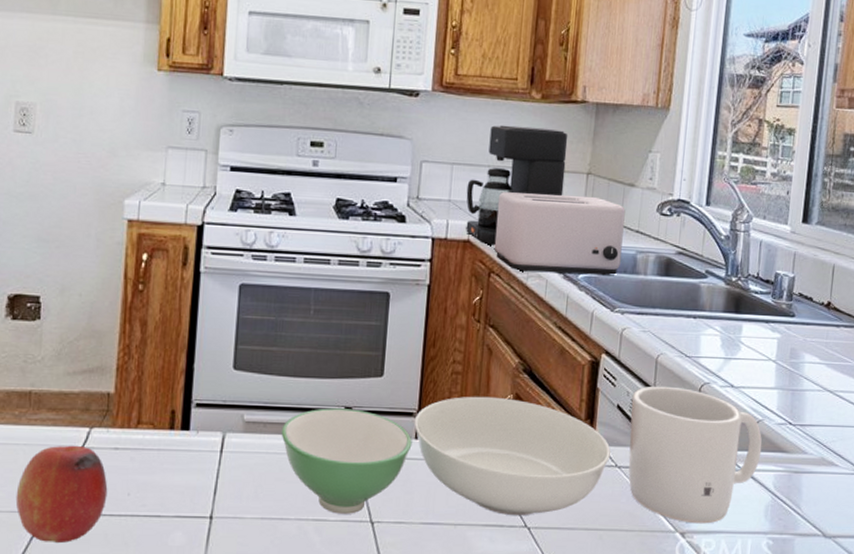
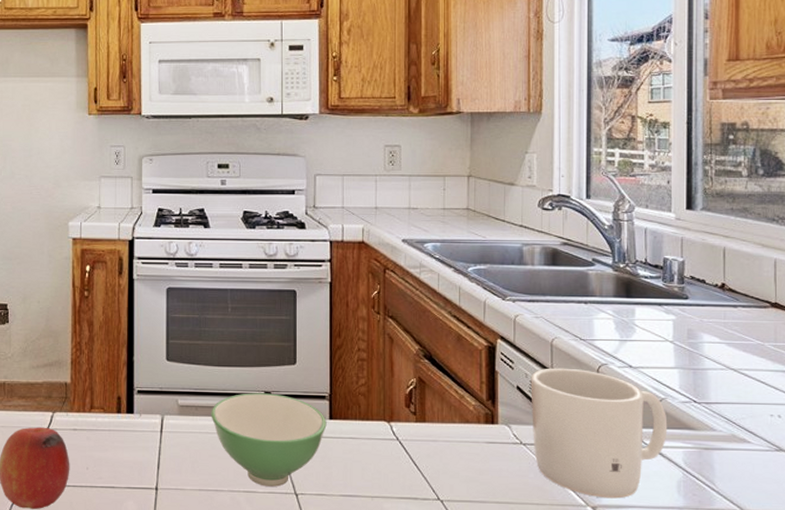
bowl: present [414,396,611,516] -> none [327,380,515,490]
coffee maker: present [466,125,568,246] -> none [357,138,447,245]
toaster: present [494,192,625,276] -> none [387,196,508,268]

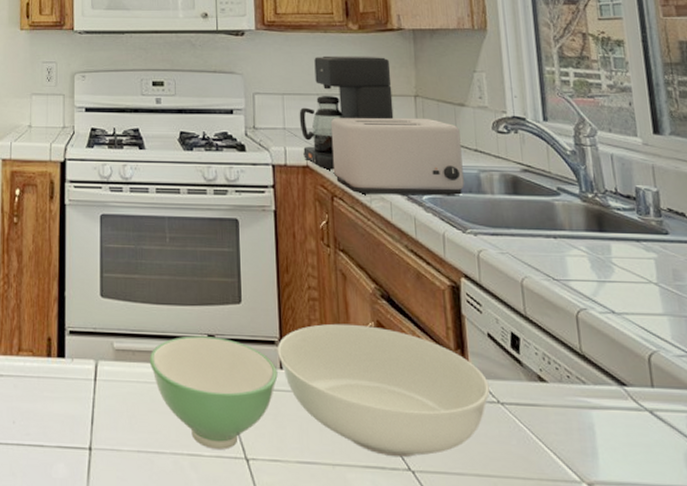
bowl: none [327,380,515,490] -> present [277,323,491,458]
coffee maker: none [357,138,447,245] -> present [299,55,394,170]
toaster: none [387,196,508,268] -> present [330,117,464,196]
mug: present [530,368,668,499] -> none [502,312,665,474]

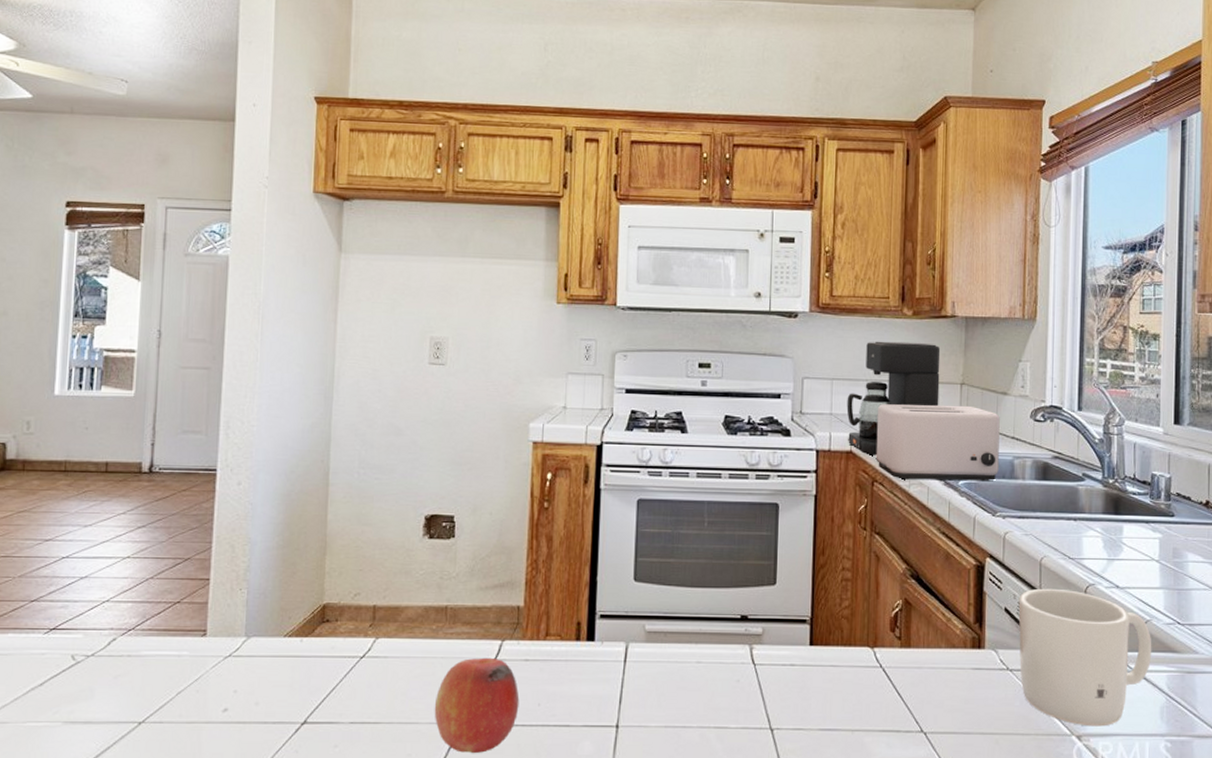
bowl: present [149,336,278,450] -> none [681,617,807,721]
bowl: present [277,323,491,458] -> none [807,602,1002,721]
mug: none [502,312,665,474] -> present [1018,588,1152,727]

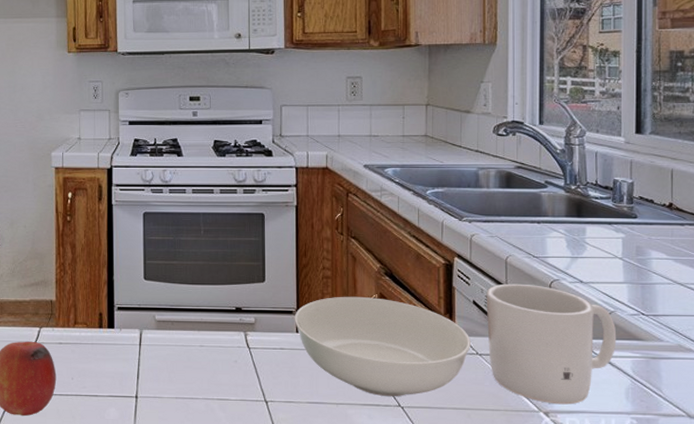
bowl: none [807,602,1002,721] -> present [294,296,472,397]
coffee maker: present [846,341,941,455] -> none [321,70,406,170]
toaster: present [875,404,1000,482] -> none [349,124,464,191]

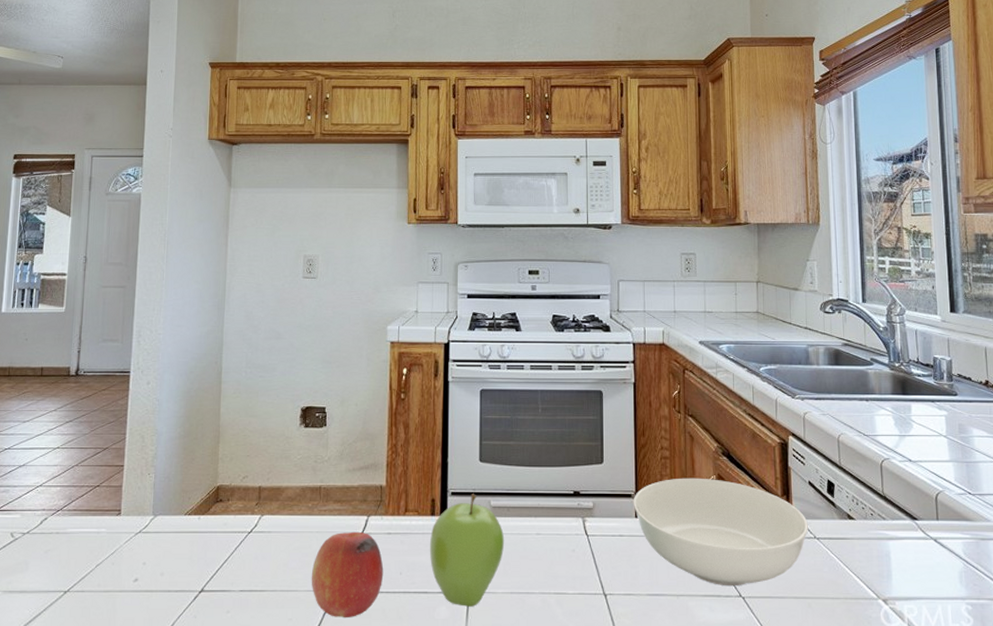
fruit: none [98,308,170,409] -> present [429,493,505,607]
mug: present [486,283,617,405] -> none [821,463,947,591]

